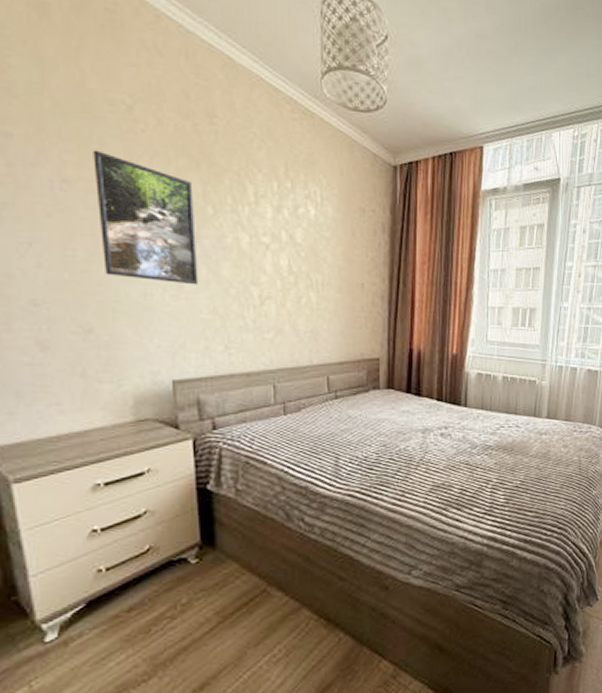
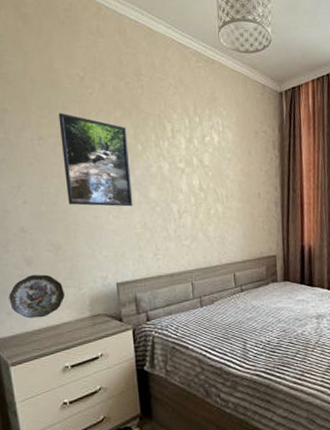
decorative plate: none [11,364,97,422] -> present [9,274,65,319]

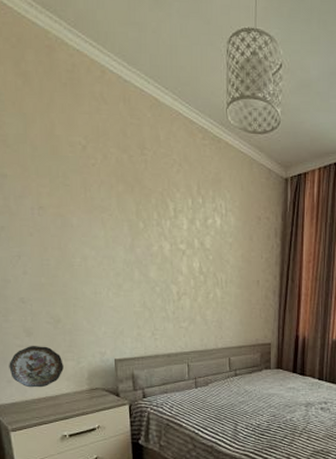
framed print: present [59,113,133,207] -> none [59,182,133,285]

